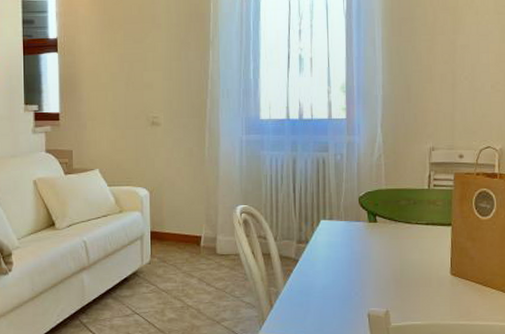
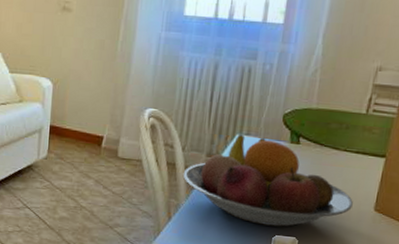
fruit bowl: none [278,219,432,301] -> present [182,134,353,227]

